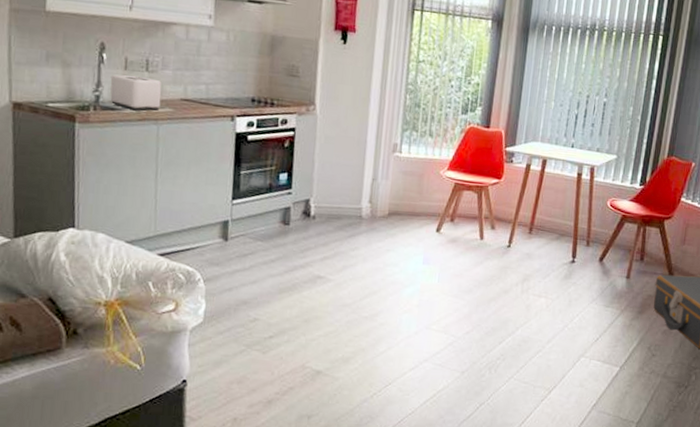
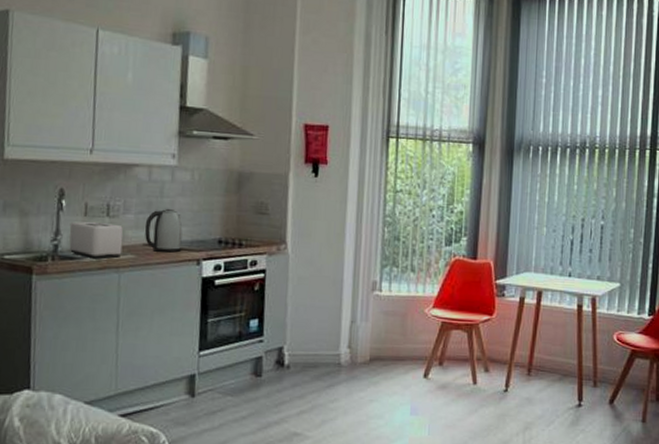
kettle: none [182,66,218,109] -> present [144,208,183,254]

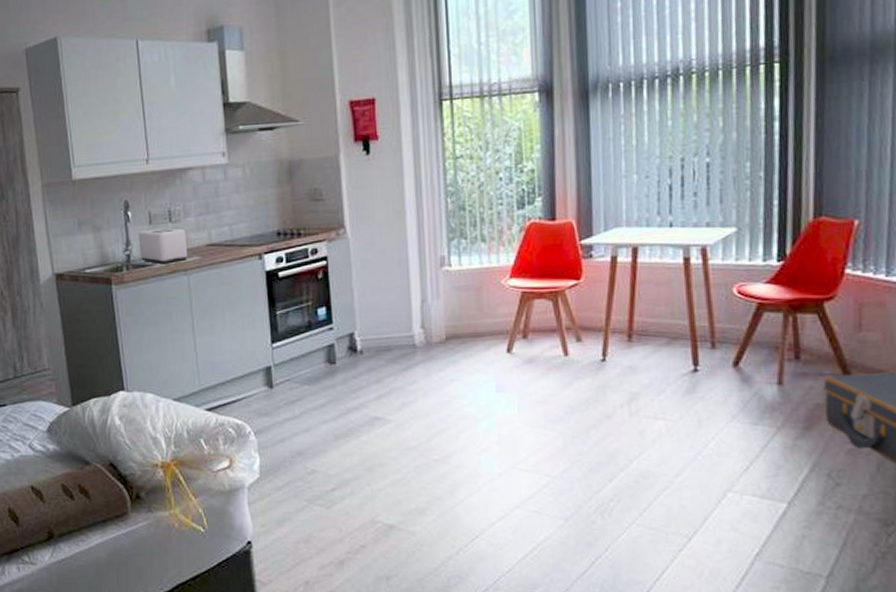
kettle: present [144,208,183,254] -> none [205,206,242,252]

